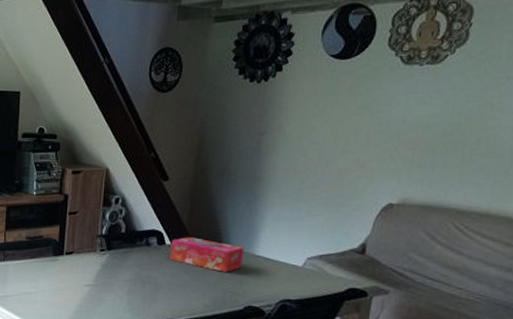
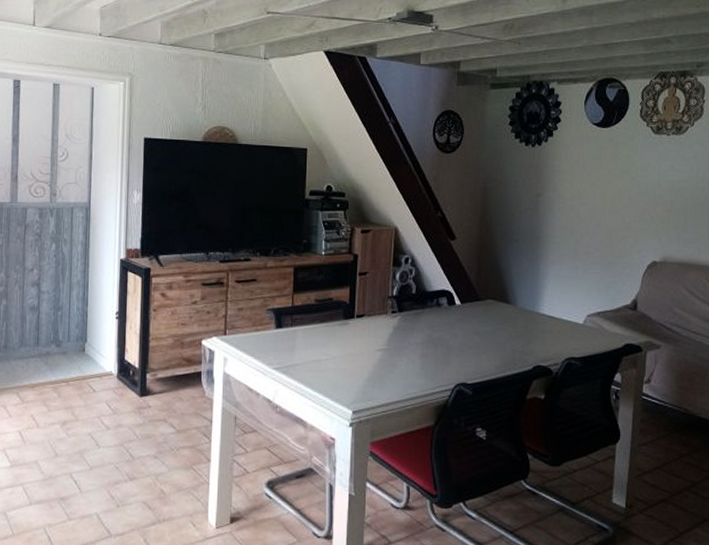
tissue box: present [170,237,244,272] -> none [460,297,530,332]

